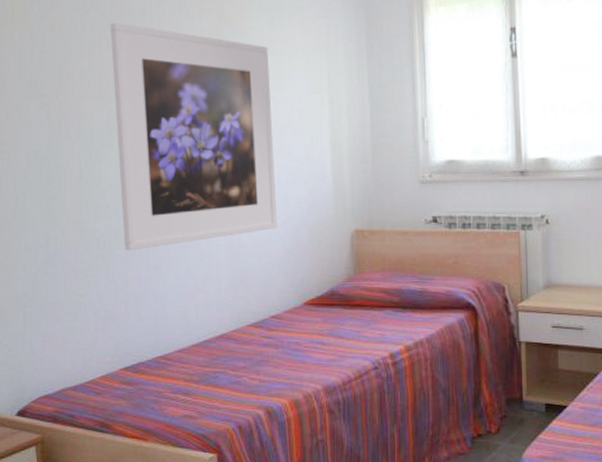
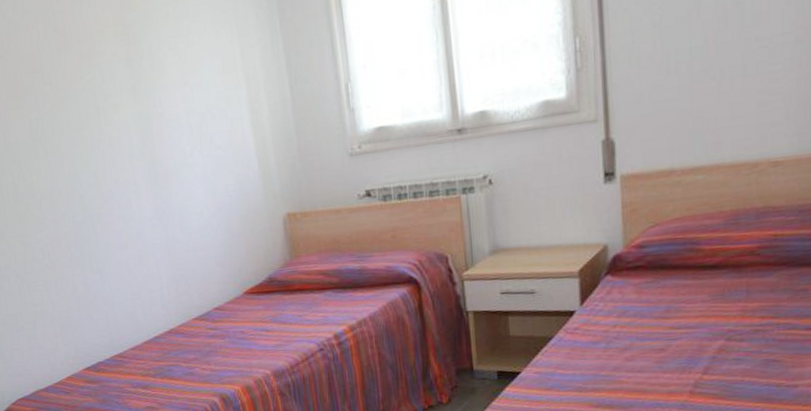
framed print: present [110,22,278,251] -> none [15,24,209,259]

